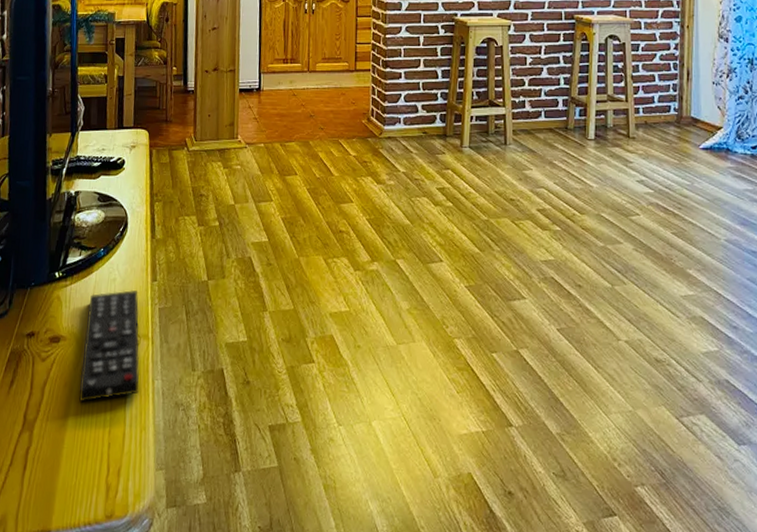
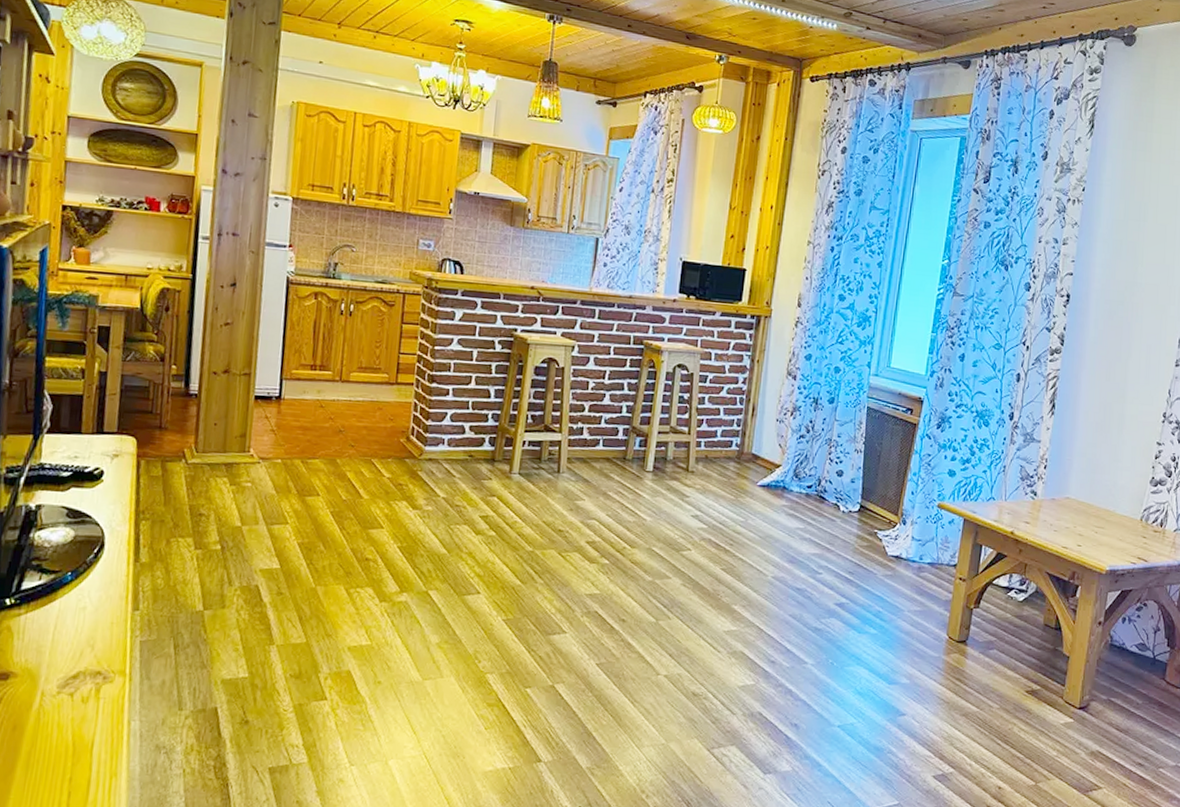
remote control: present [79,290,140,403] -> none [32,620,115,748]

